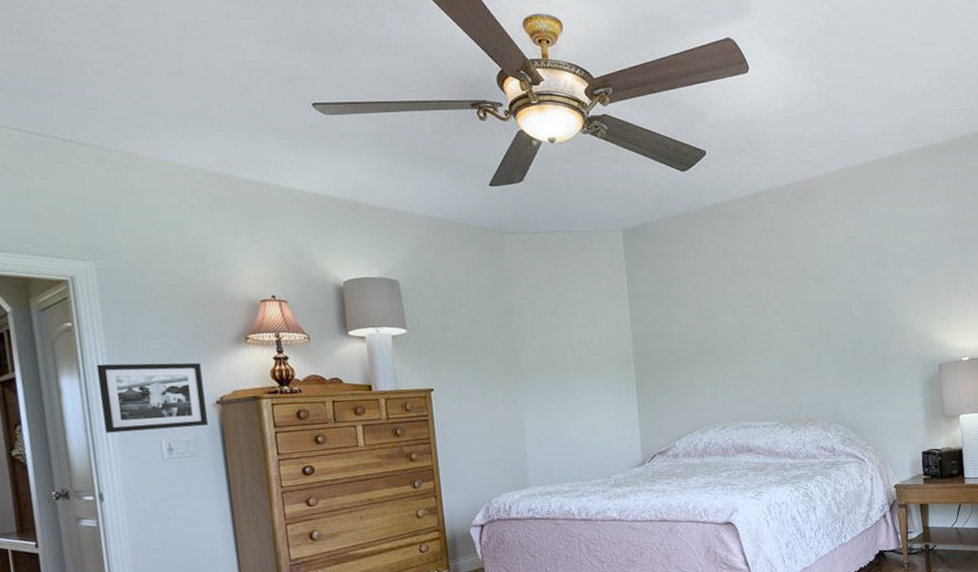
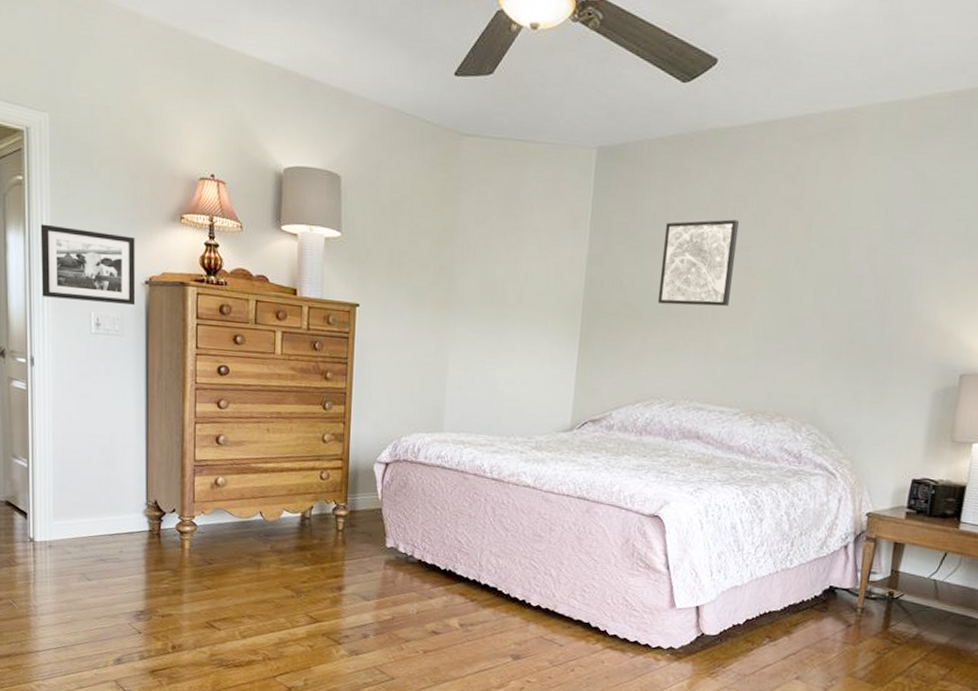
wall art: none [690,272,753,347] -> present [657,219,740,307]

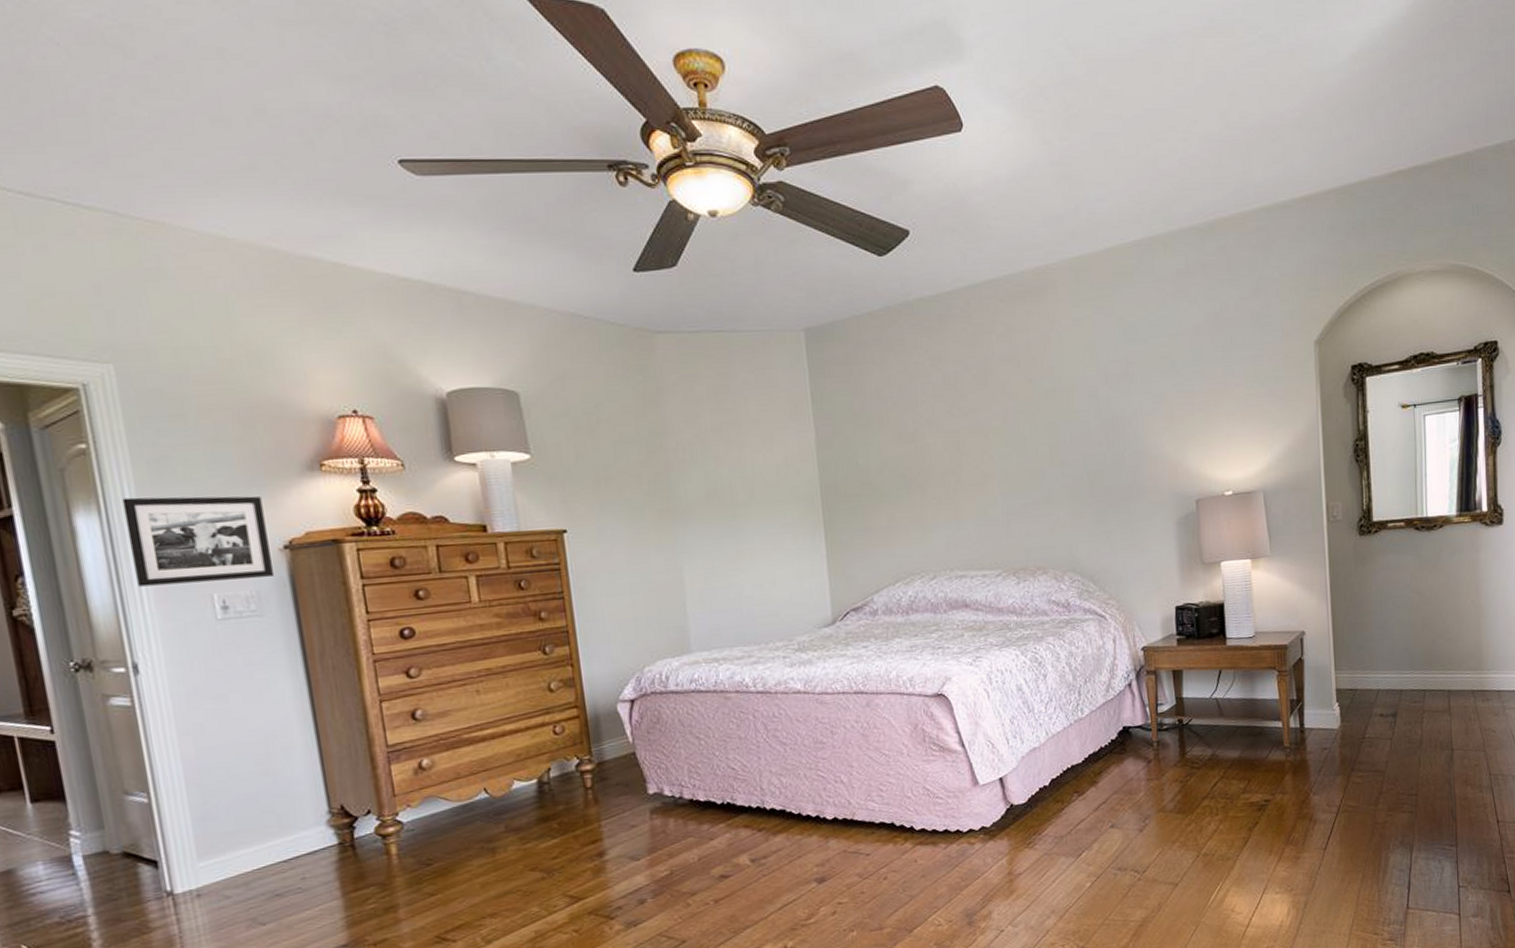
wall art: present [657,219,740,307] -> none [890,384,969,478]

